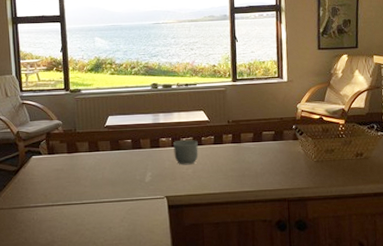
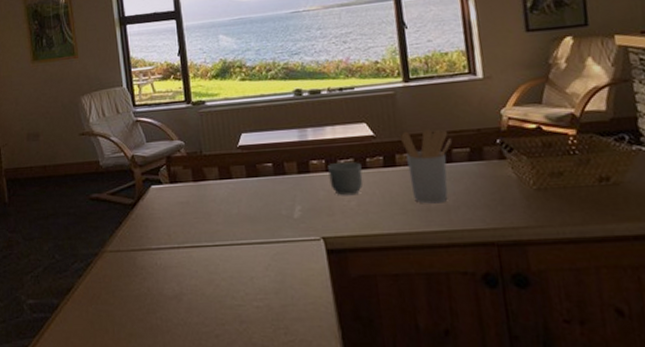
utensil holder: none [227,117,263,171] -> present [399,129,453,204]

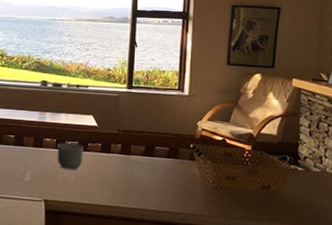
utensil holder: present [399,129,453,204] -> none [117,127,157,187]

